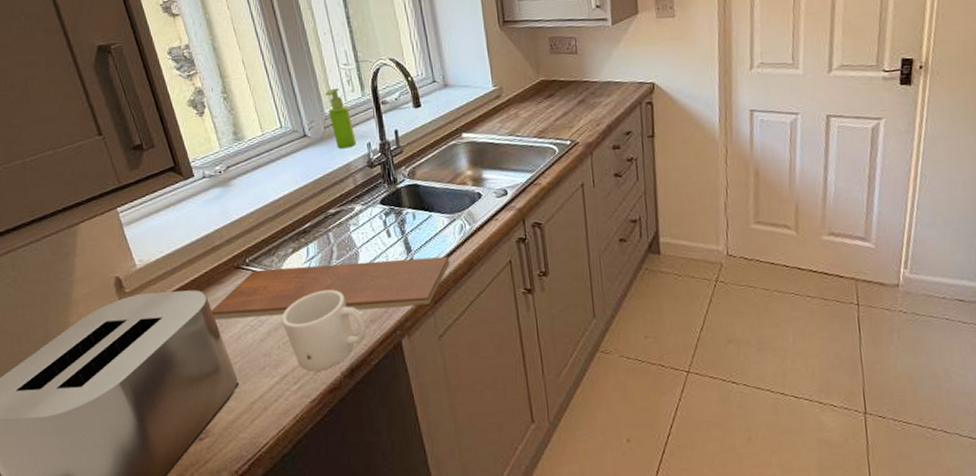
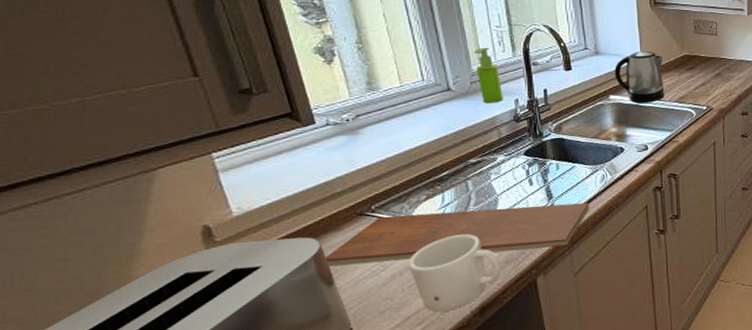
kettle: none [465,78,522,142] -> present [614,51,665,104]

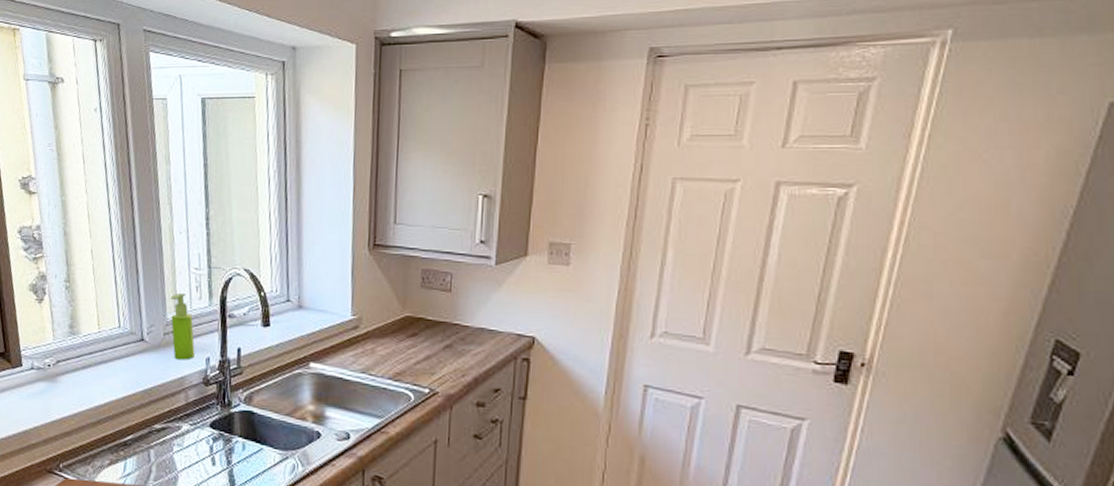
kettle: present [614,51,665,104] -> none [318,307,378,378]

